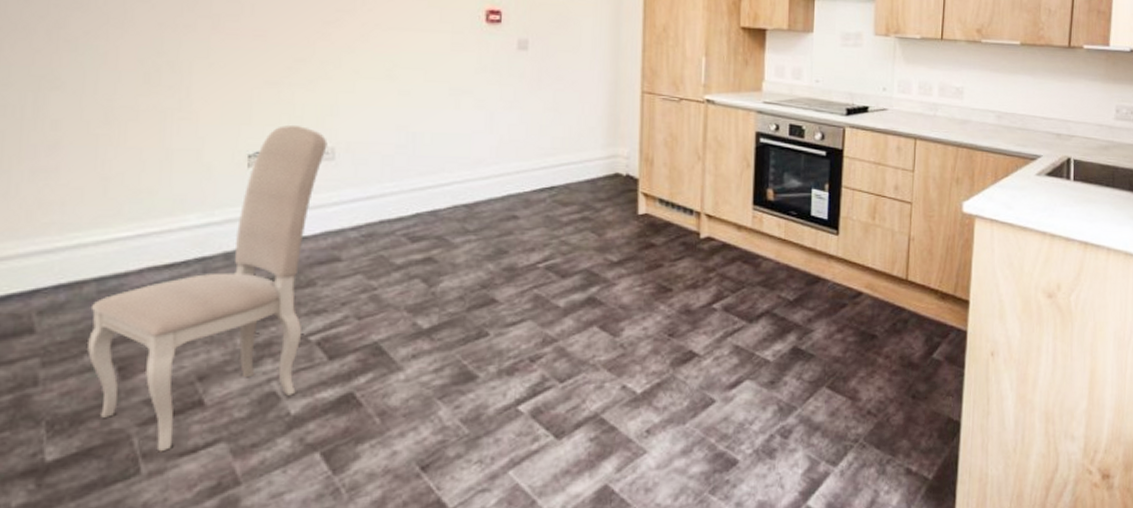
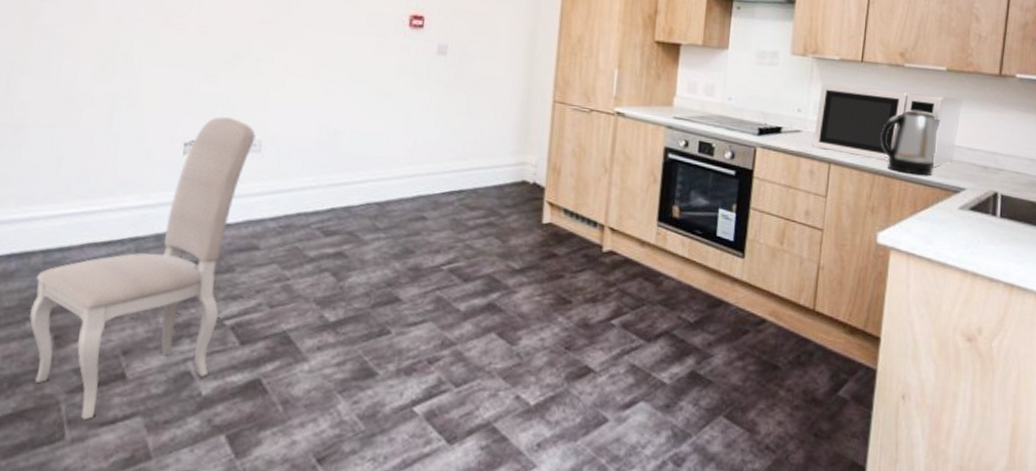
microwave: none [899,62,1036,138] -> present [813,83,962,168]
kettle: none [962,84,1017,146] -> present [880,110,941,176]

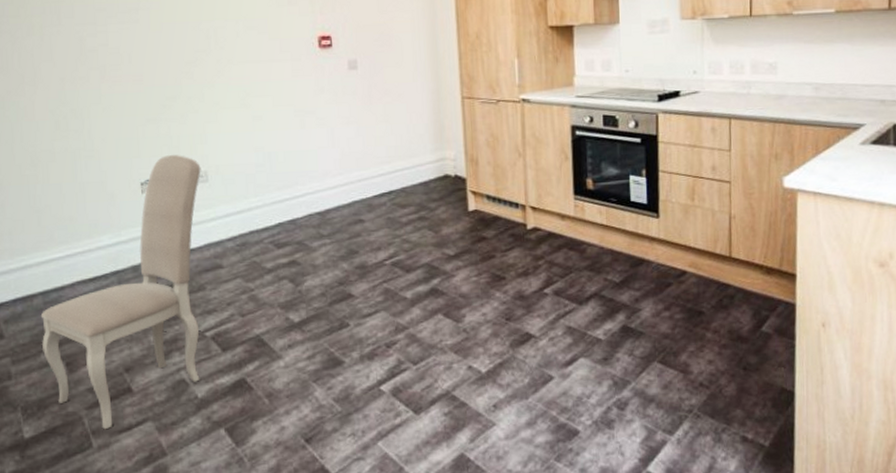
microwave: present [813,83,962,168] -> none [711,38,854,109]
kettle: present [880,110,941,176] -> none [776,56,835,118]

